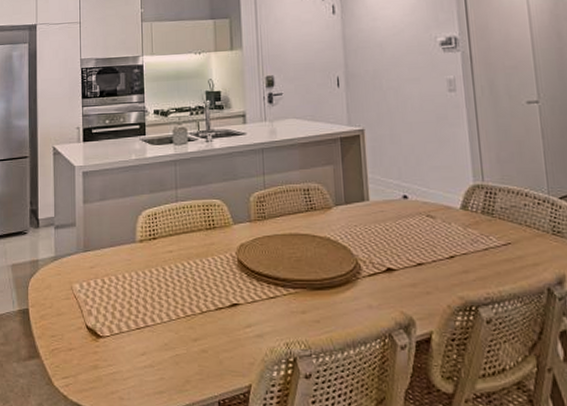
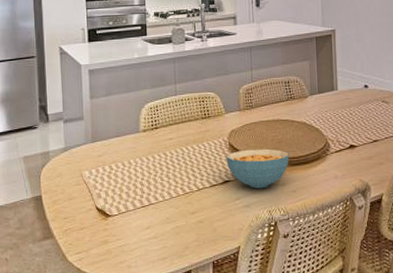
cereal bowl: none [234,268,310,316] -> present [226,148,289,189]

